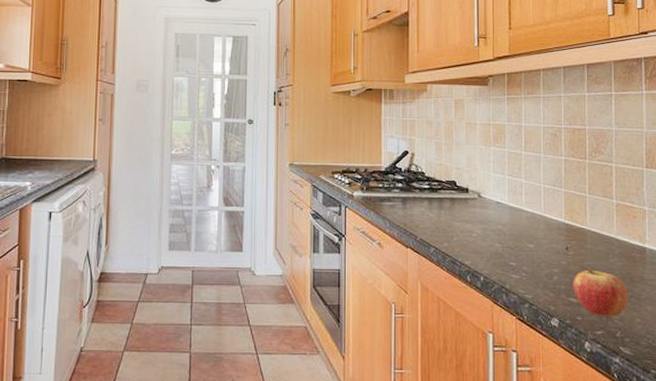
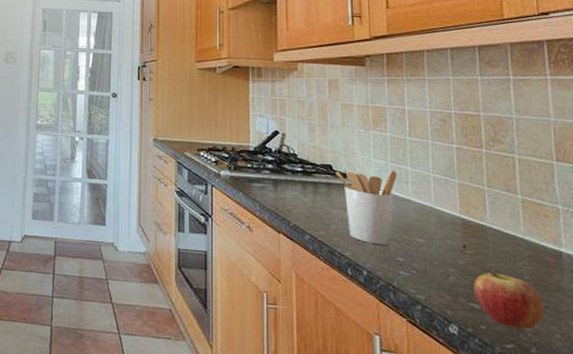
utensil holder: none [459,183,513,253] -> present [336,170,397,246]

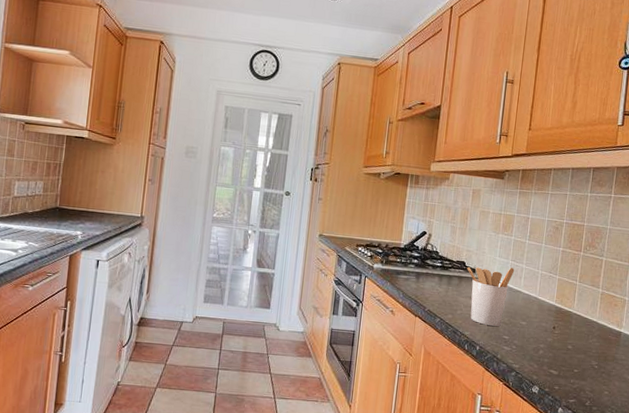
fruit: present [473,267,544,330] -> none [554,343,601,389]

